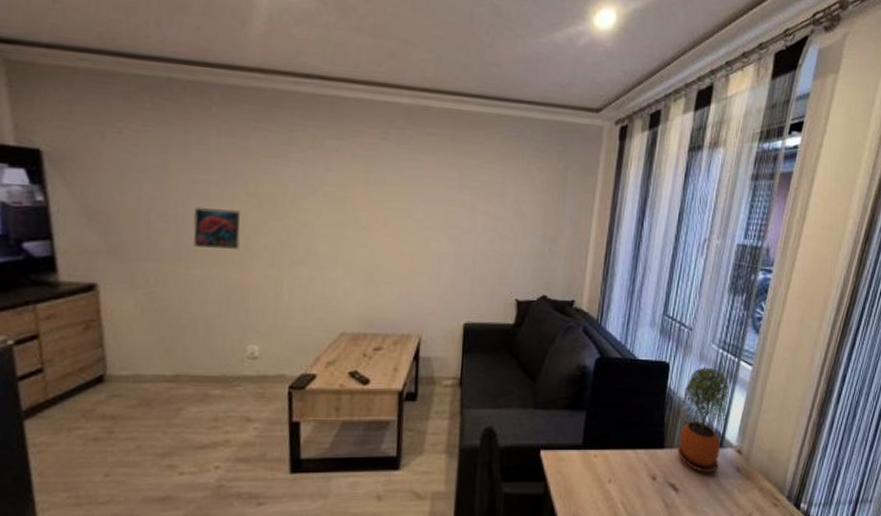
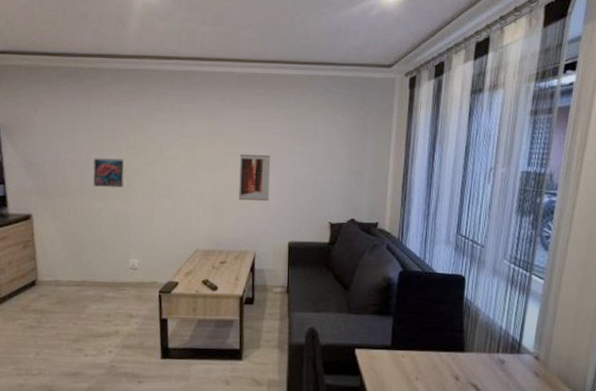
wall art: none [401,210,445,272] -> present [239,154,271,202]
potted plant: present [676,367,730,472] -> none [475,280,523,376]

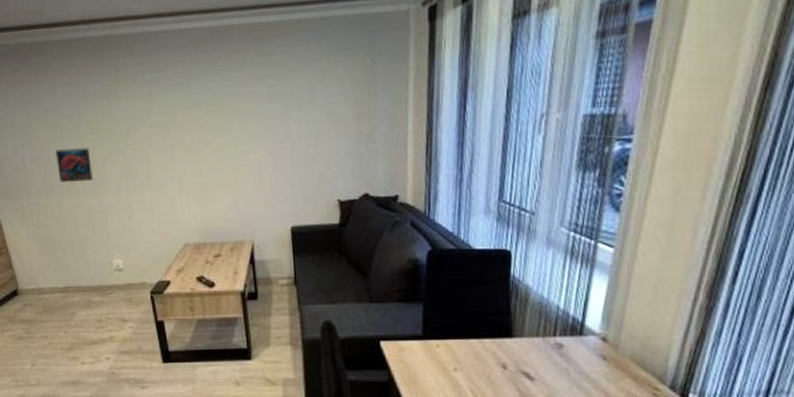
wall art: present [239,154,271,202] -> none [222,125,263,184]

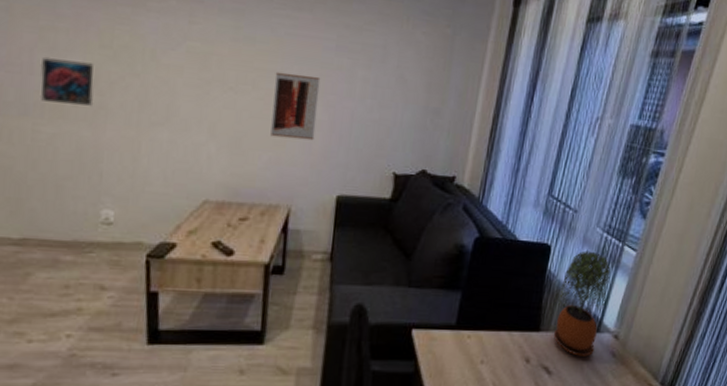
wall art: none [222,125,263,184] -> present [270,71,321,141]
potted plant: none [524,252,586,361] -> present [553,250,611,356]

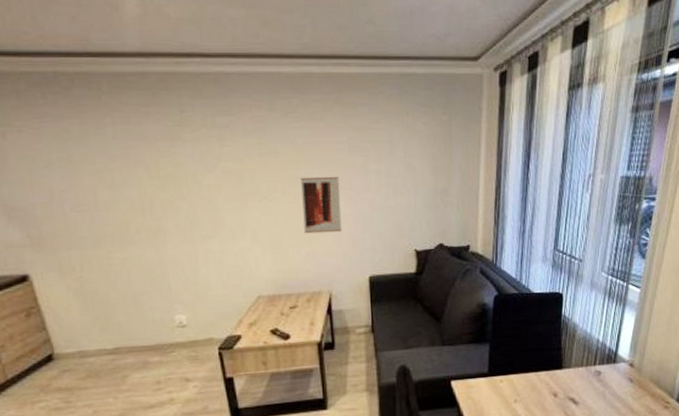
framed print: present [41,56,94,106] -> none [104,194,152,232]
potted plant: present [553,250,611,356] -> none [572,293,620,386]

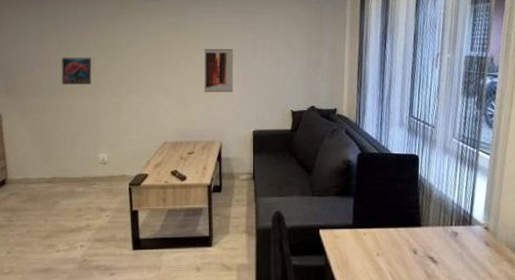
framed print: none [104,194,152,232] -> present [61,56,92,85]

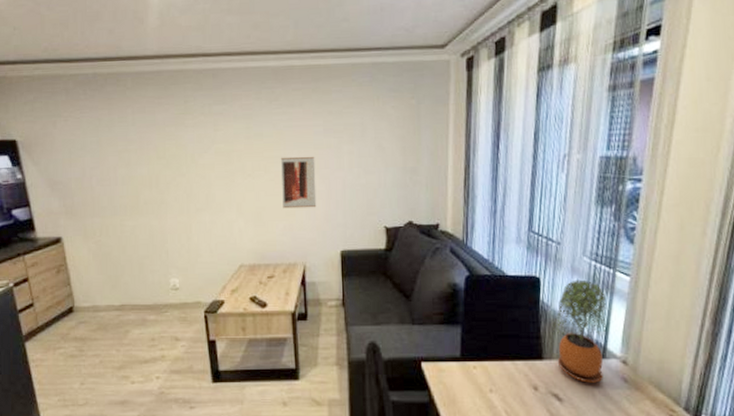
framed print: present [61,56,92,85] -> none [122,171,156,203]
potted plant: none [429,158,472,247] -> present [553,279,607,383]

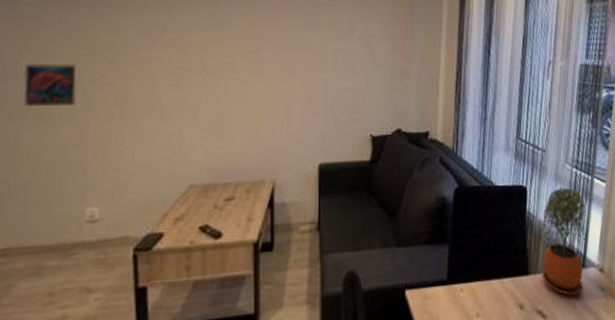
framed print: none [122,171,156,203] -> present [24,63,77,106]
wall art: present [280,156,317,209] -> none [251,53,294,115]

